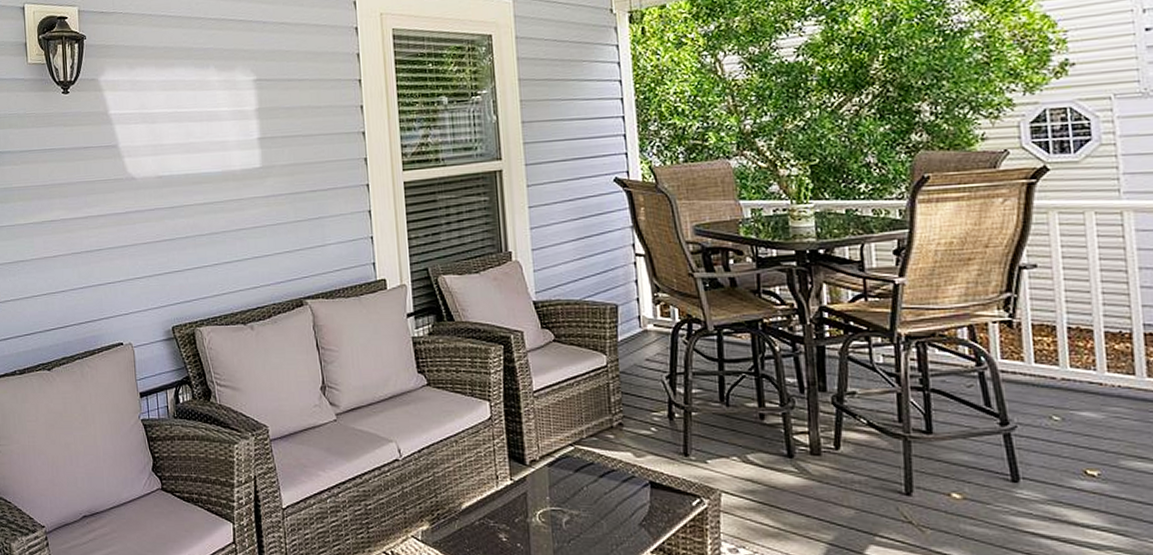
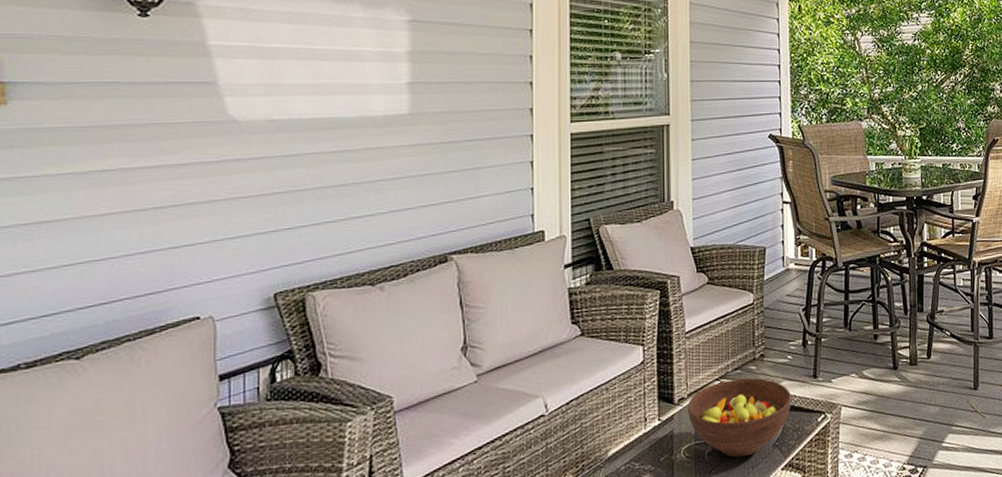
fruit bowl: none [539,447,658,532] -> present [687,377,791,458]

